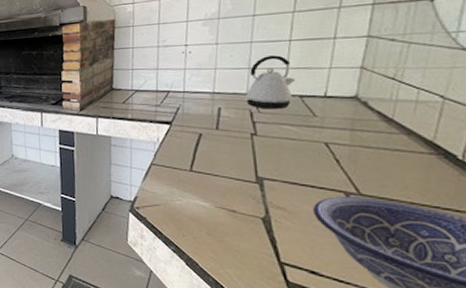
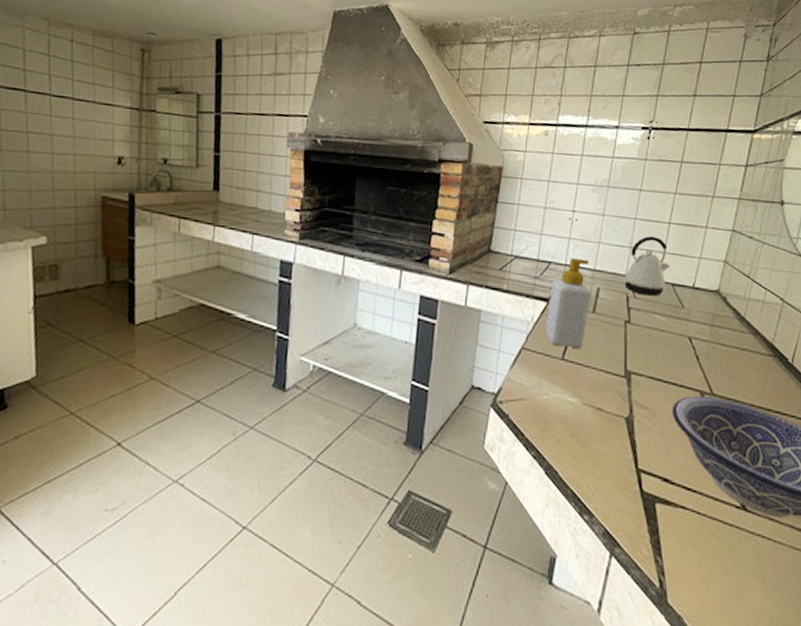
soap bottle: none [170,84,213,160] -> present [545,257,591,348]

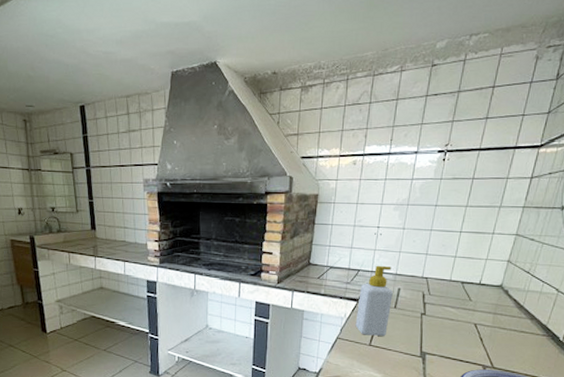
kettle: present [623,236,671,296] -> none [420,244,461,293]

